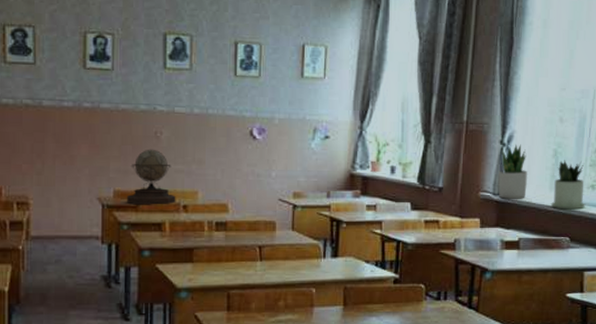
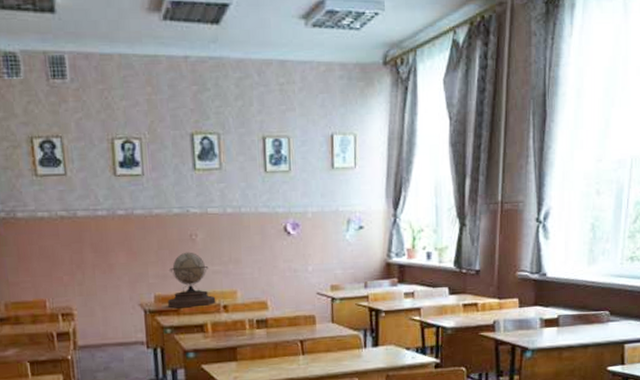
planter: present [498,144,527,199] -> none [535,220,565,277]
planter: present [550,160,586,210] -> none [589,233,625,284]

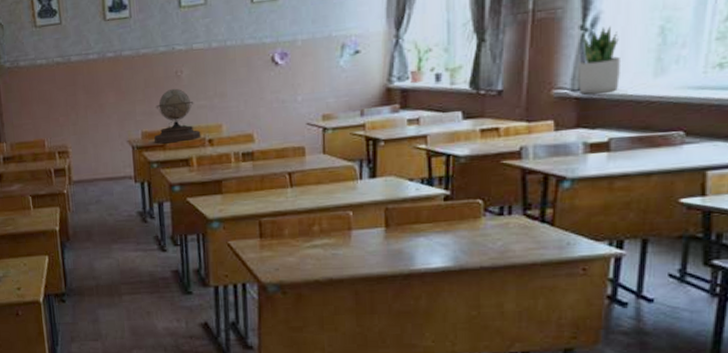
planter: none [535,220,565,277] -> present [578,26,620,95]

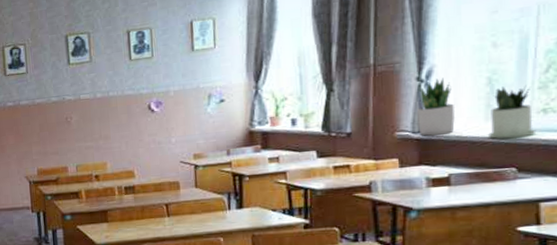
globe: present [154,88,201,144] -> none [48,132,89,179]
planter: none [655,36,710,98] -> present [487,85,537,139]

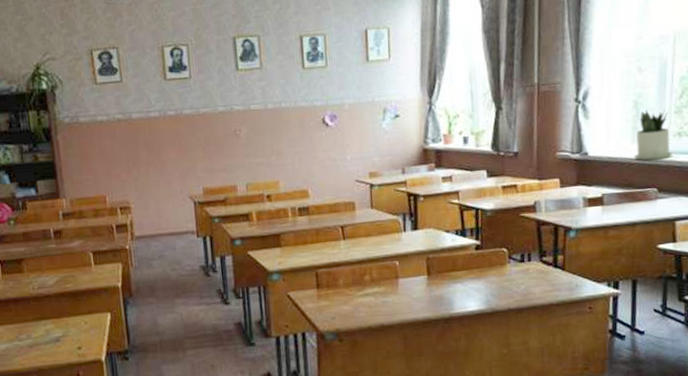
planter: present [417,78,455,136] -> none [575,100,607,157]

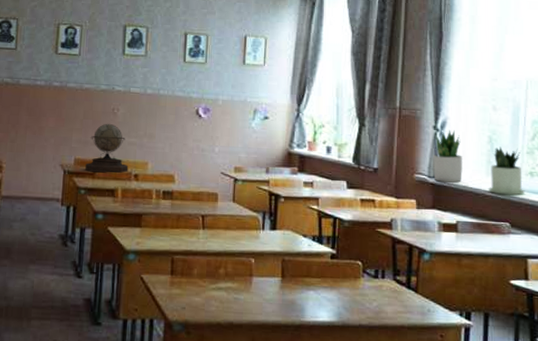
globe: none [215,146,260,200] -> present [85,123,129,173]
planter: none [575,100,607,157] -> present [433,130,463,183]

